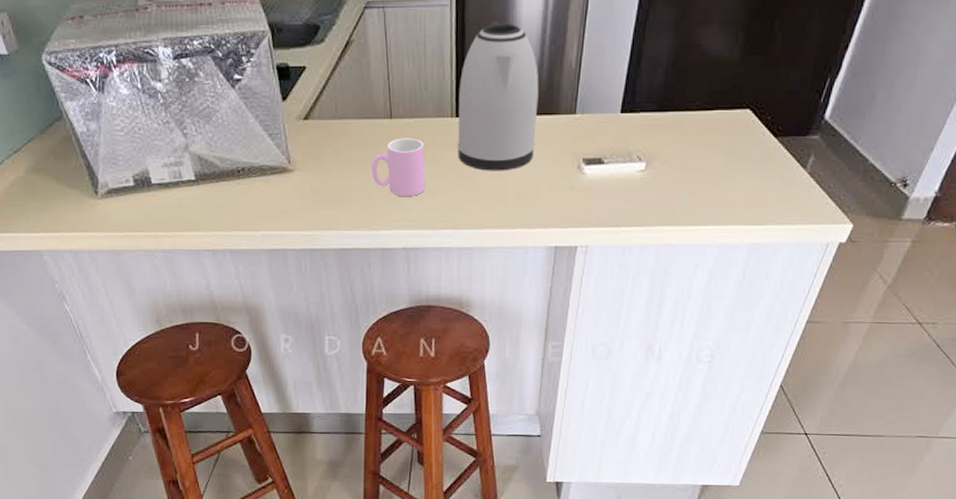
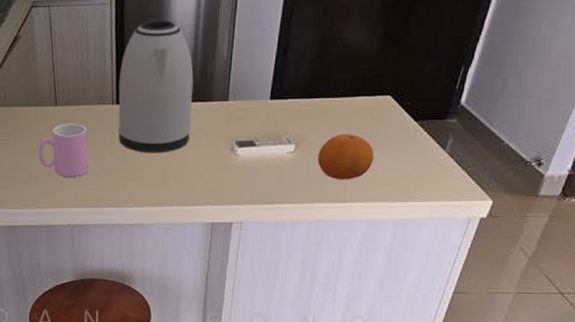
fruit: none [669,150,730,202] -> present [318,133,374,180]

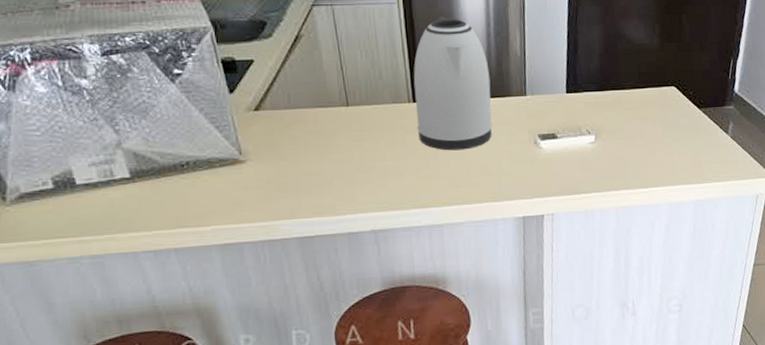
cup: present [38,123,88,178] -> none [331,123,388,181]
fruit: present [318,133,374,180] -> none [617,122,668,167]

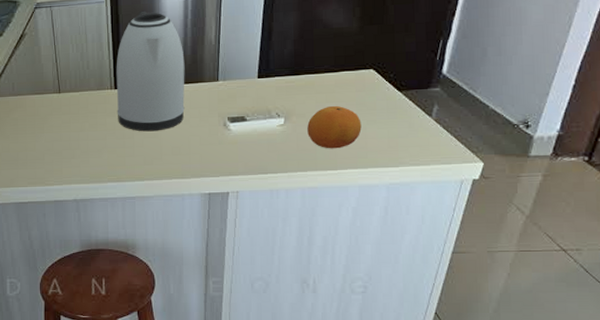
fruit: none [617,122,668,167] -> present [307,105,362,149]

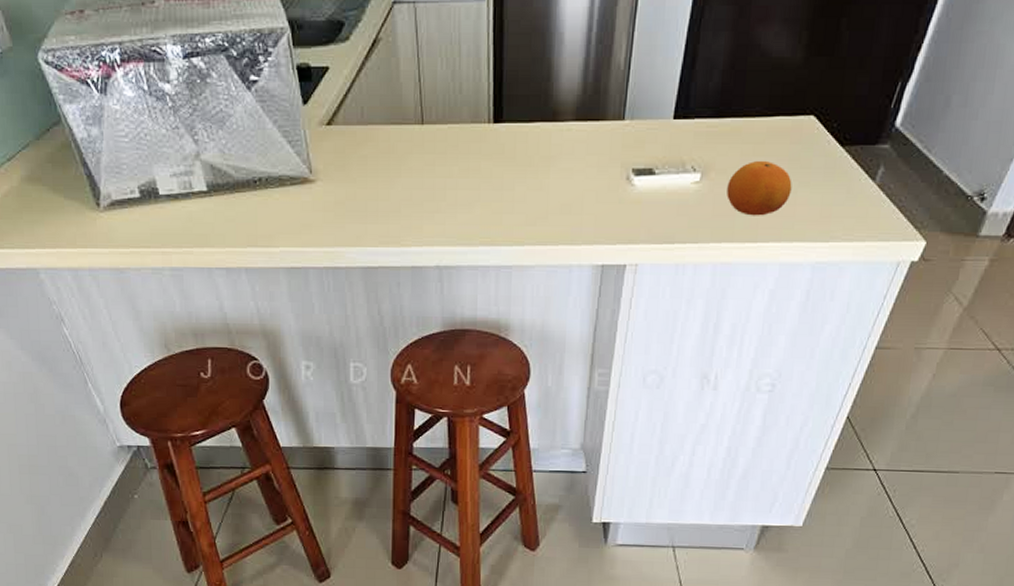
kettle: present [116,10,185,132] -> none [494,16,585,182]

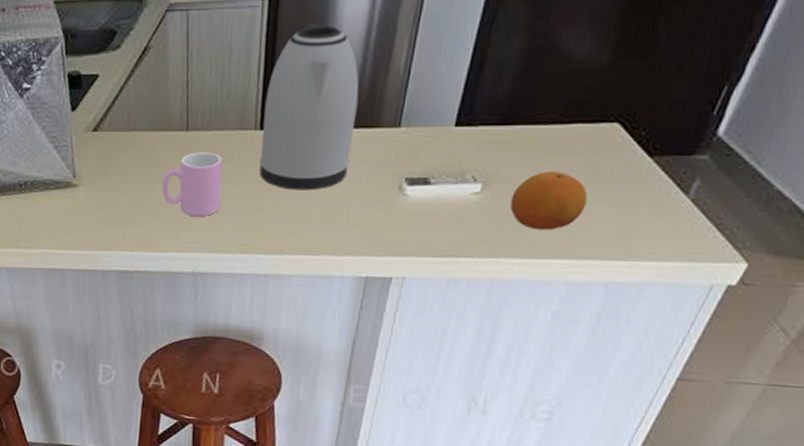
cup: none [401,146,460,211] -> present [162,152,222,217]
kettle: none [494,16,585,182] -> present [259,21,359,191]

